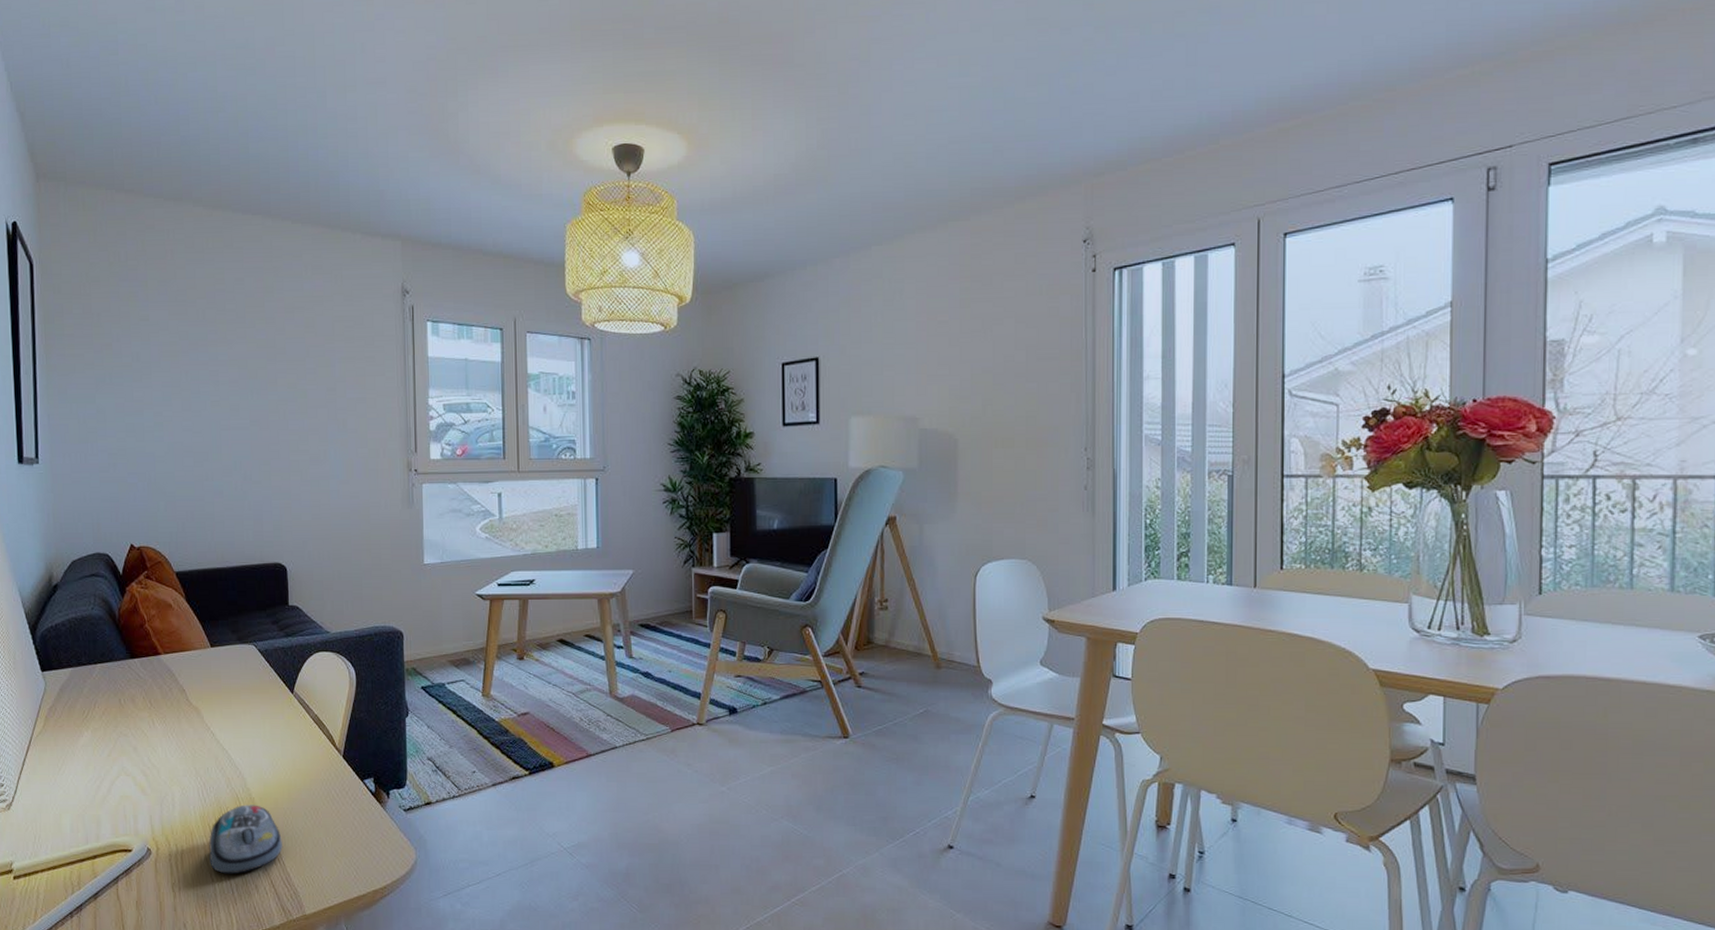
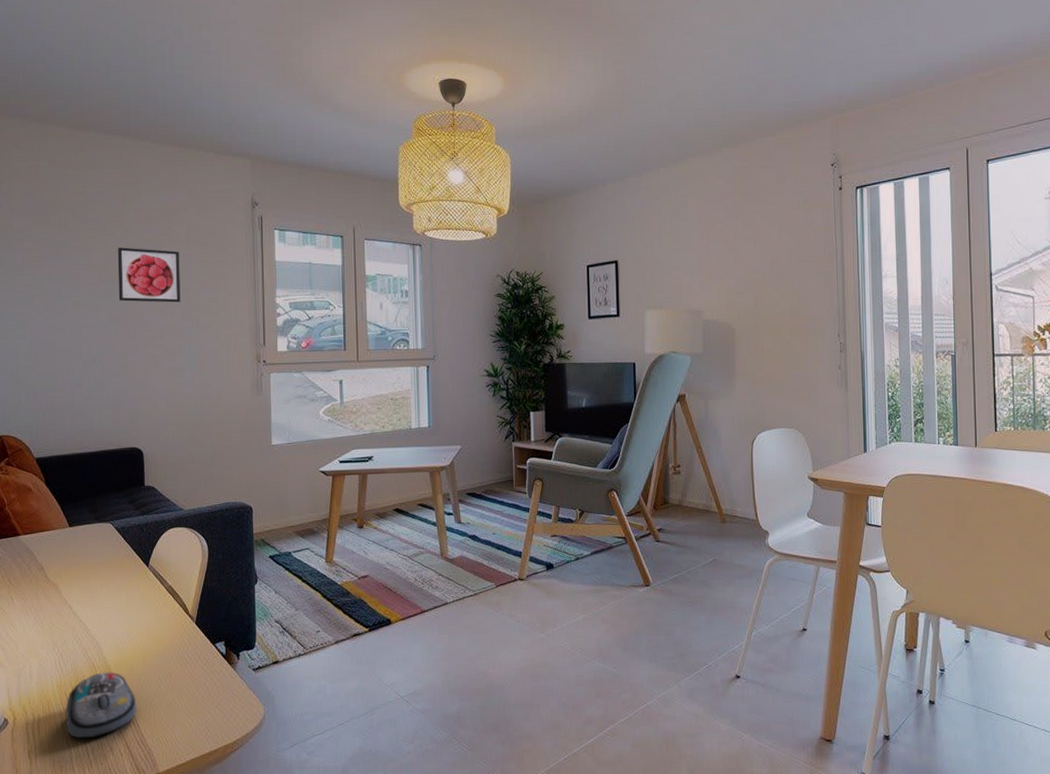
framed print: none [258,341,326,404] -> present [117,247,181,303]

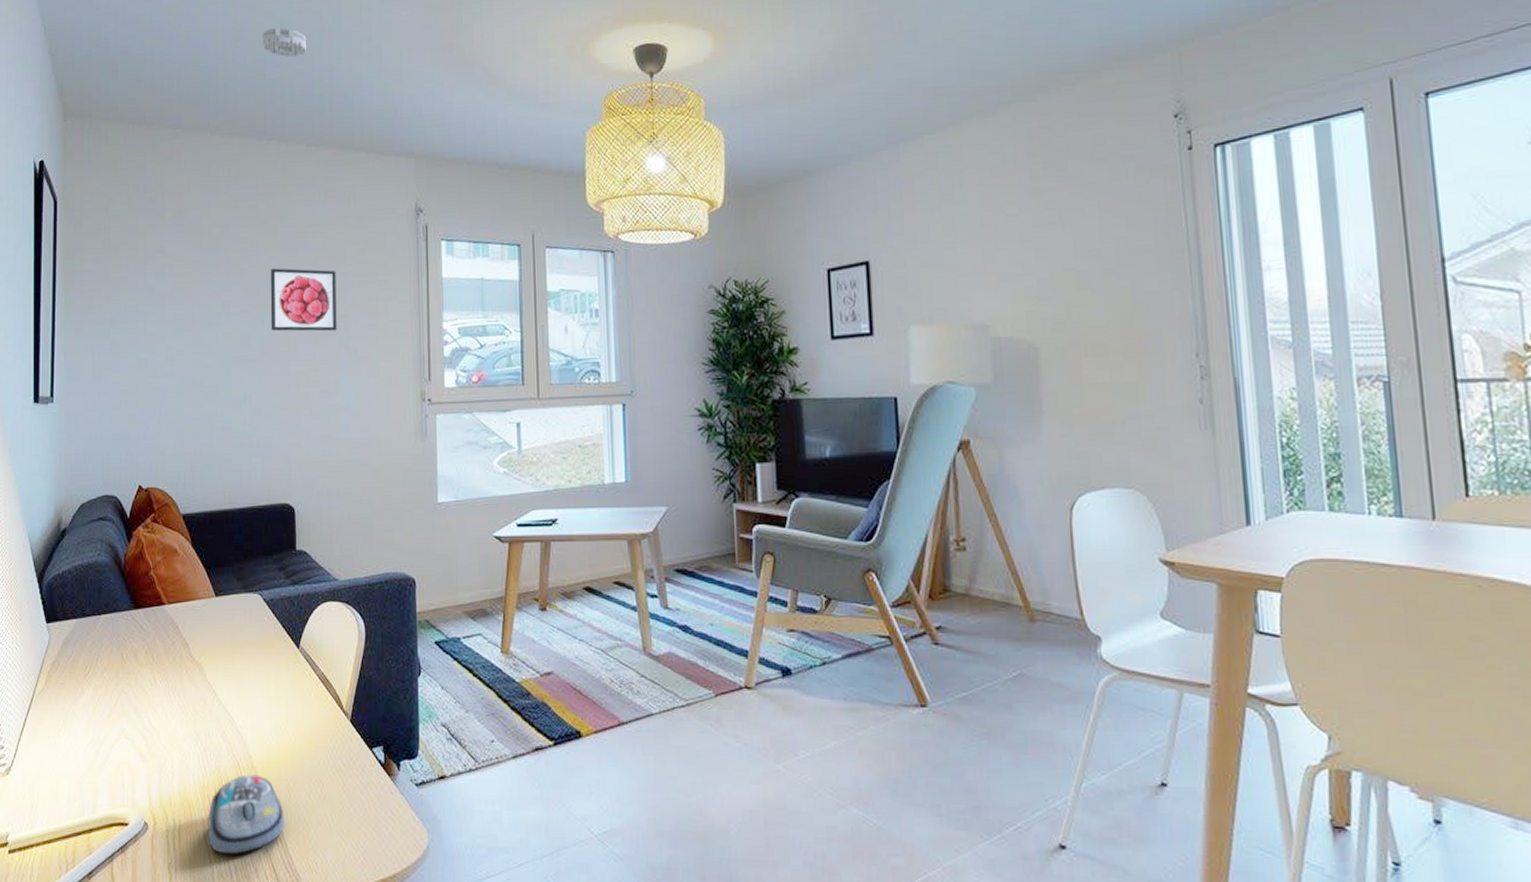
smoke detector: none [107,35,149,63] -> present [263,26,306,57]

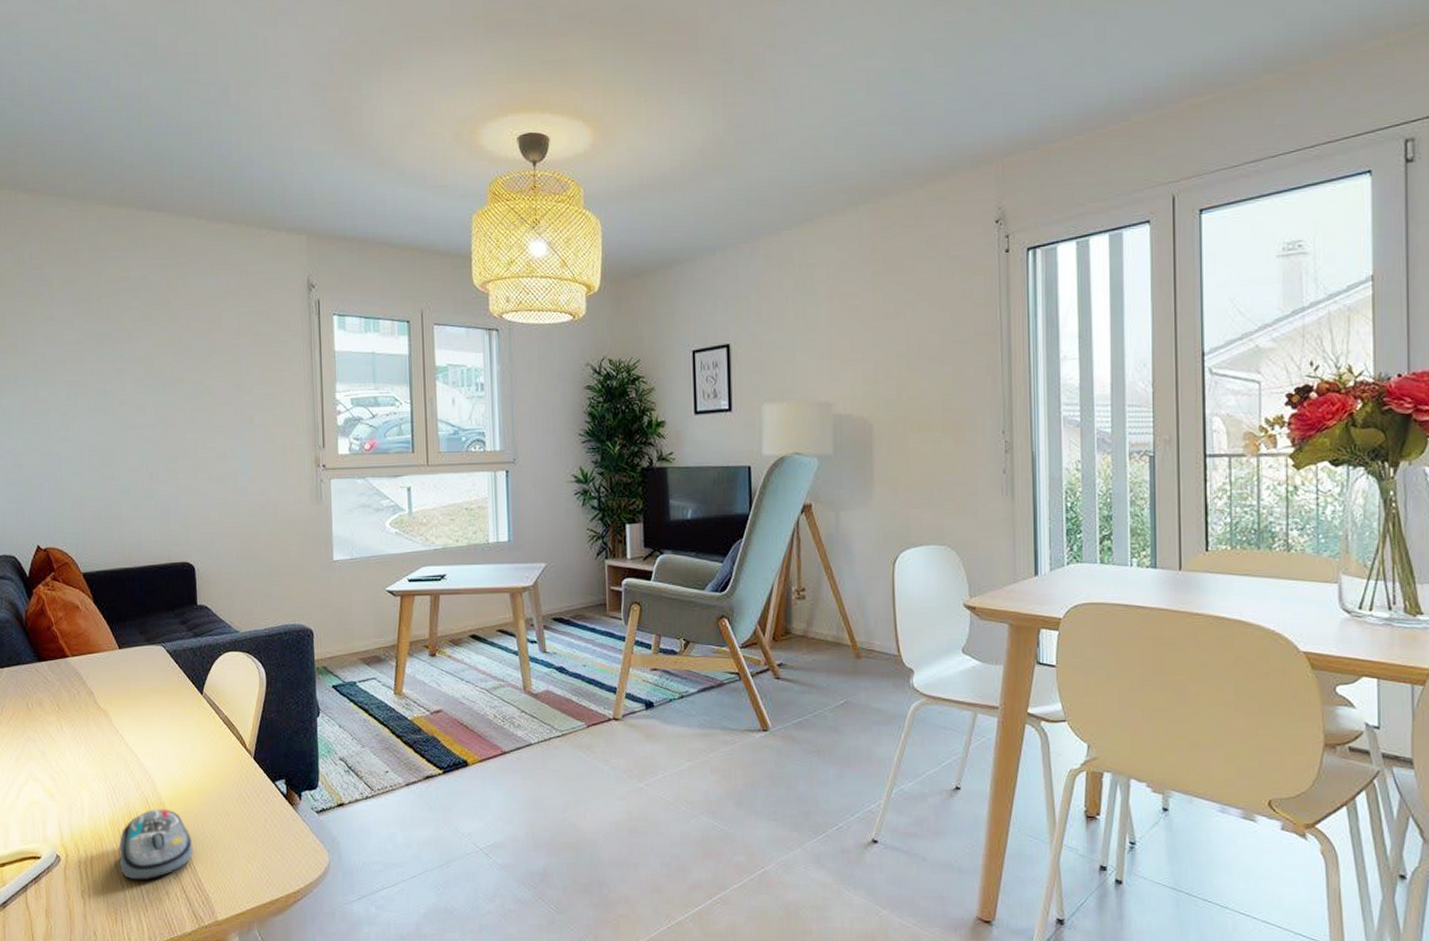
smoke detector: present [263,26,306,57] -> none [148,97,194,129]
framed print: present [270,268,337,332] -> none [163,338,232,400]

